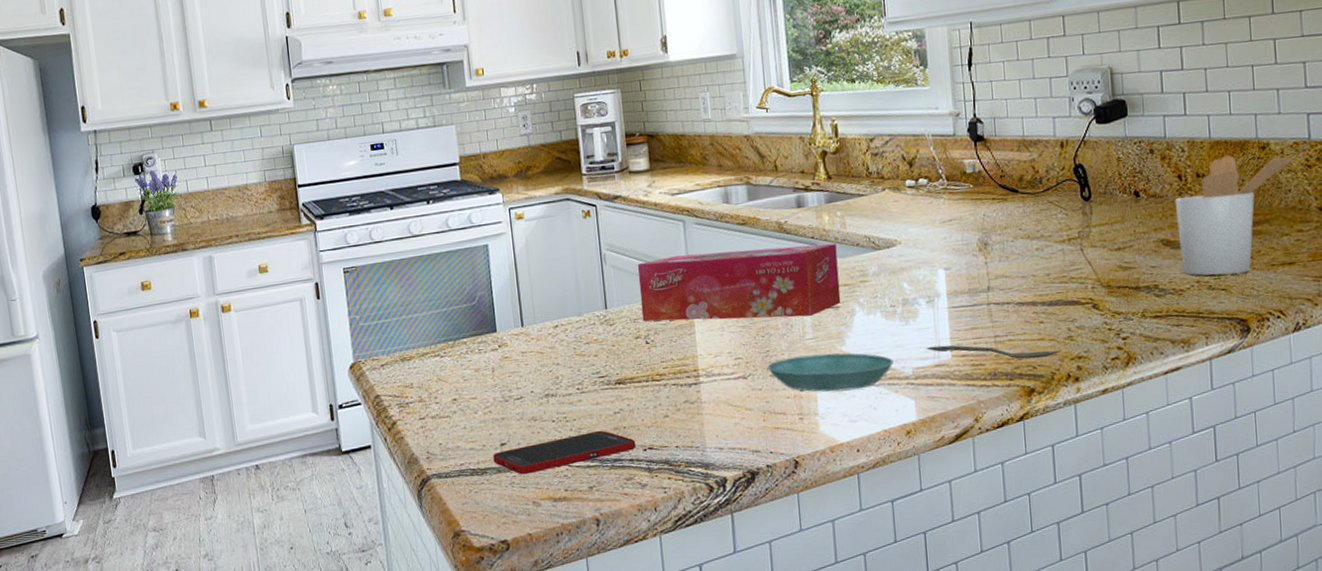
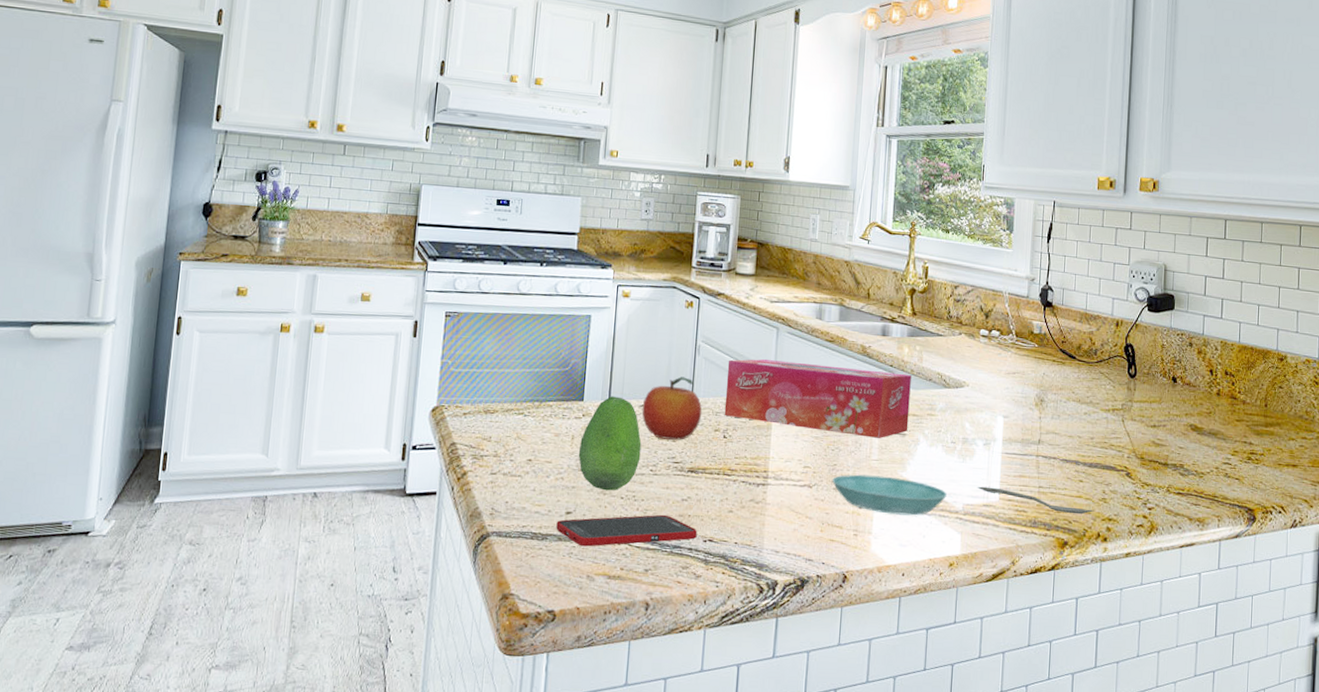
fruit: none [501,321,565,417] -> present [578,396,642,491]
fruit: none [556,289,620,356] -> present [641,376,702,440]
utensil holder: present [1174,154,1297,276] -> none [1205,360,1308,467]

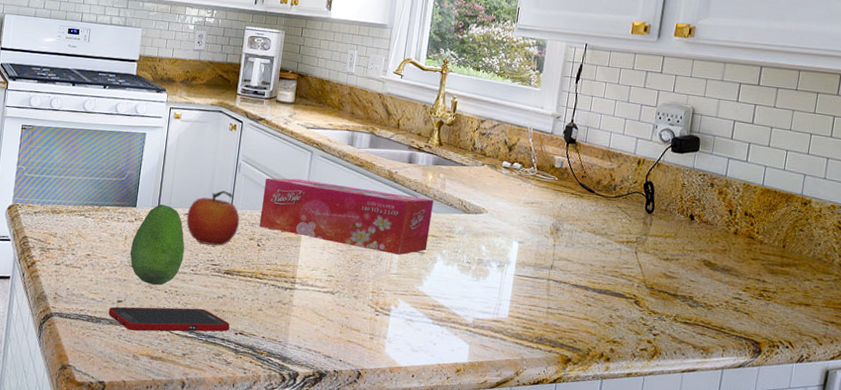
saucer: present [832,474,947,516] -> none [353,285,459,325]
spoon: present [976,486,1094,515] -> none [487,303,600,336]

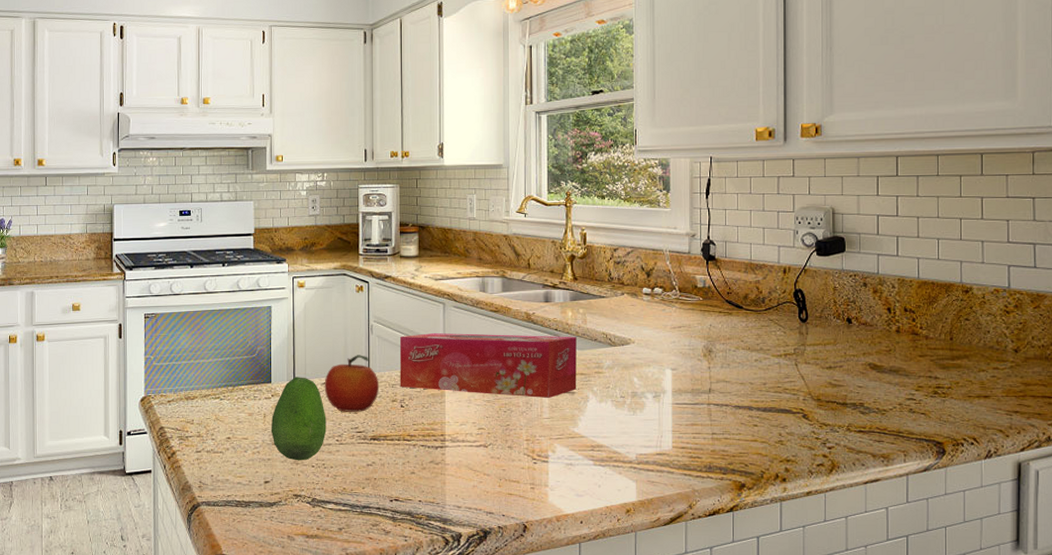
cell phone: present [108,306,230,332] -> none [257,479,384,511]

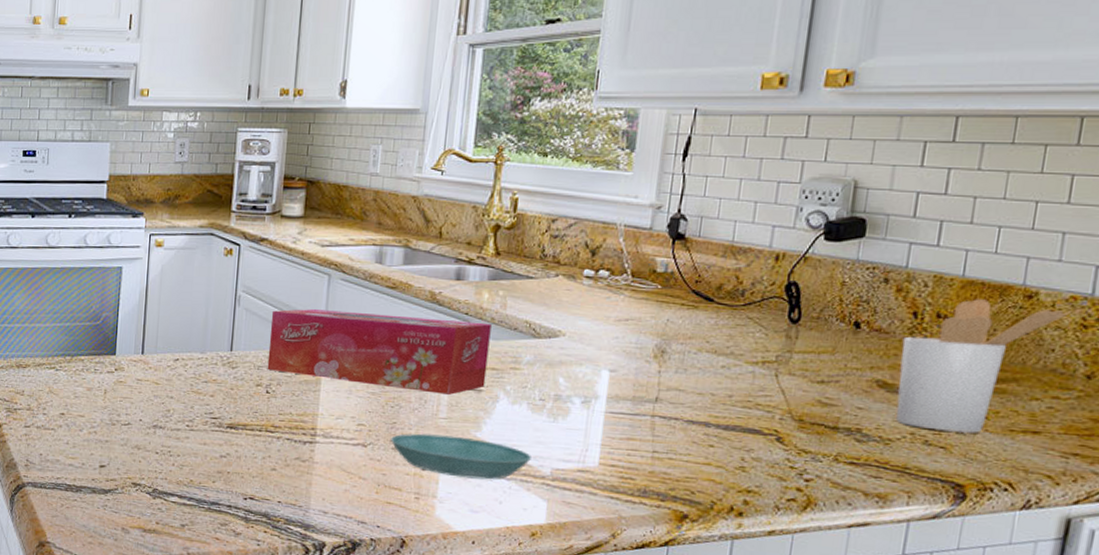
fruit: present [271,377,327,461] -> none [111,350,177,446]
fruit: present [324,355,380,412] -> none [177,329,243,395]
saucer: none [507,432,619,468] -> present [391,433,531,480]
utensil holder: none [883,295,997,400] -> present [896,299,1073,433]

